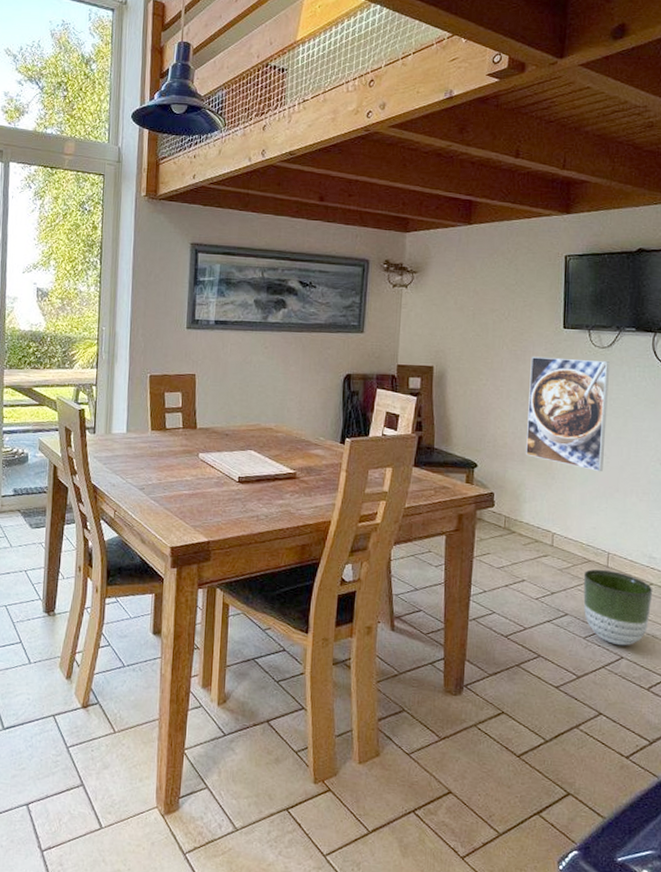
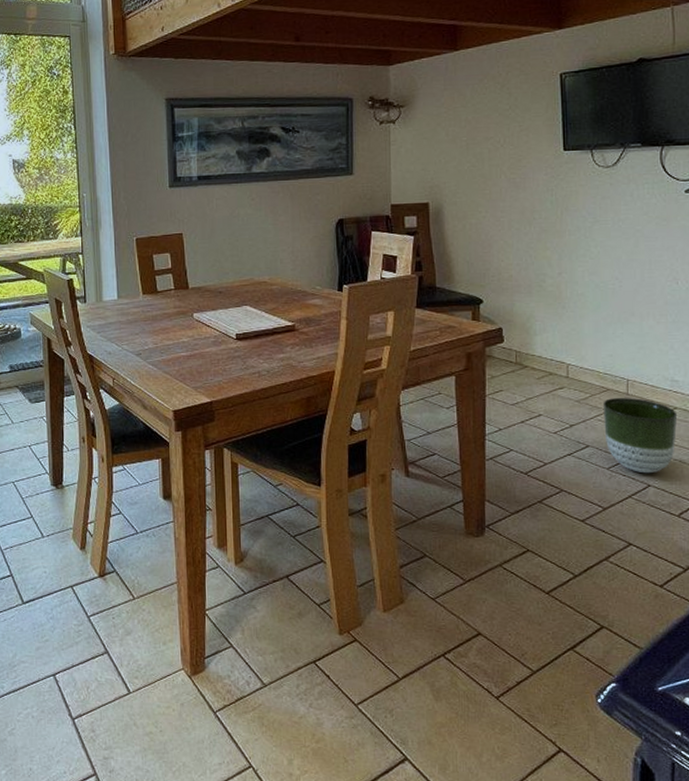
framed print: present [526,356,609,472] -> none [531,181,617,297]

